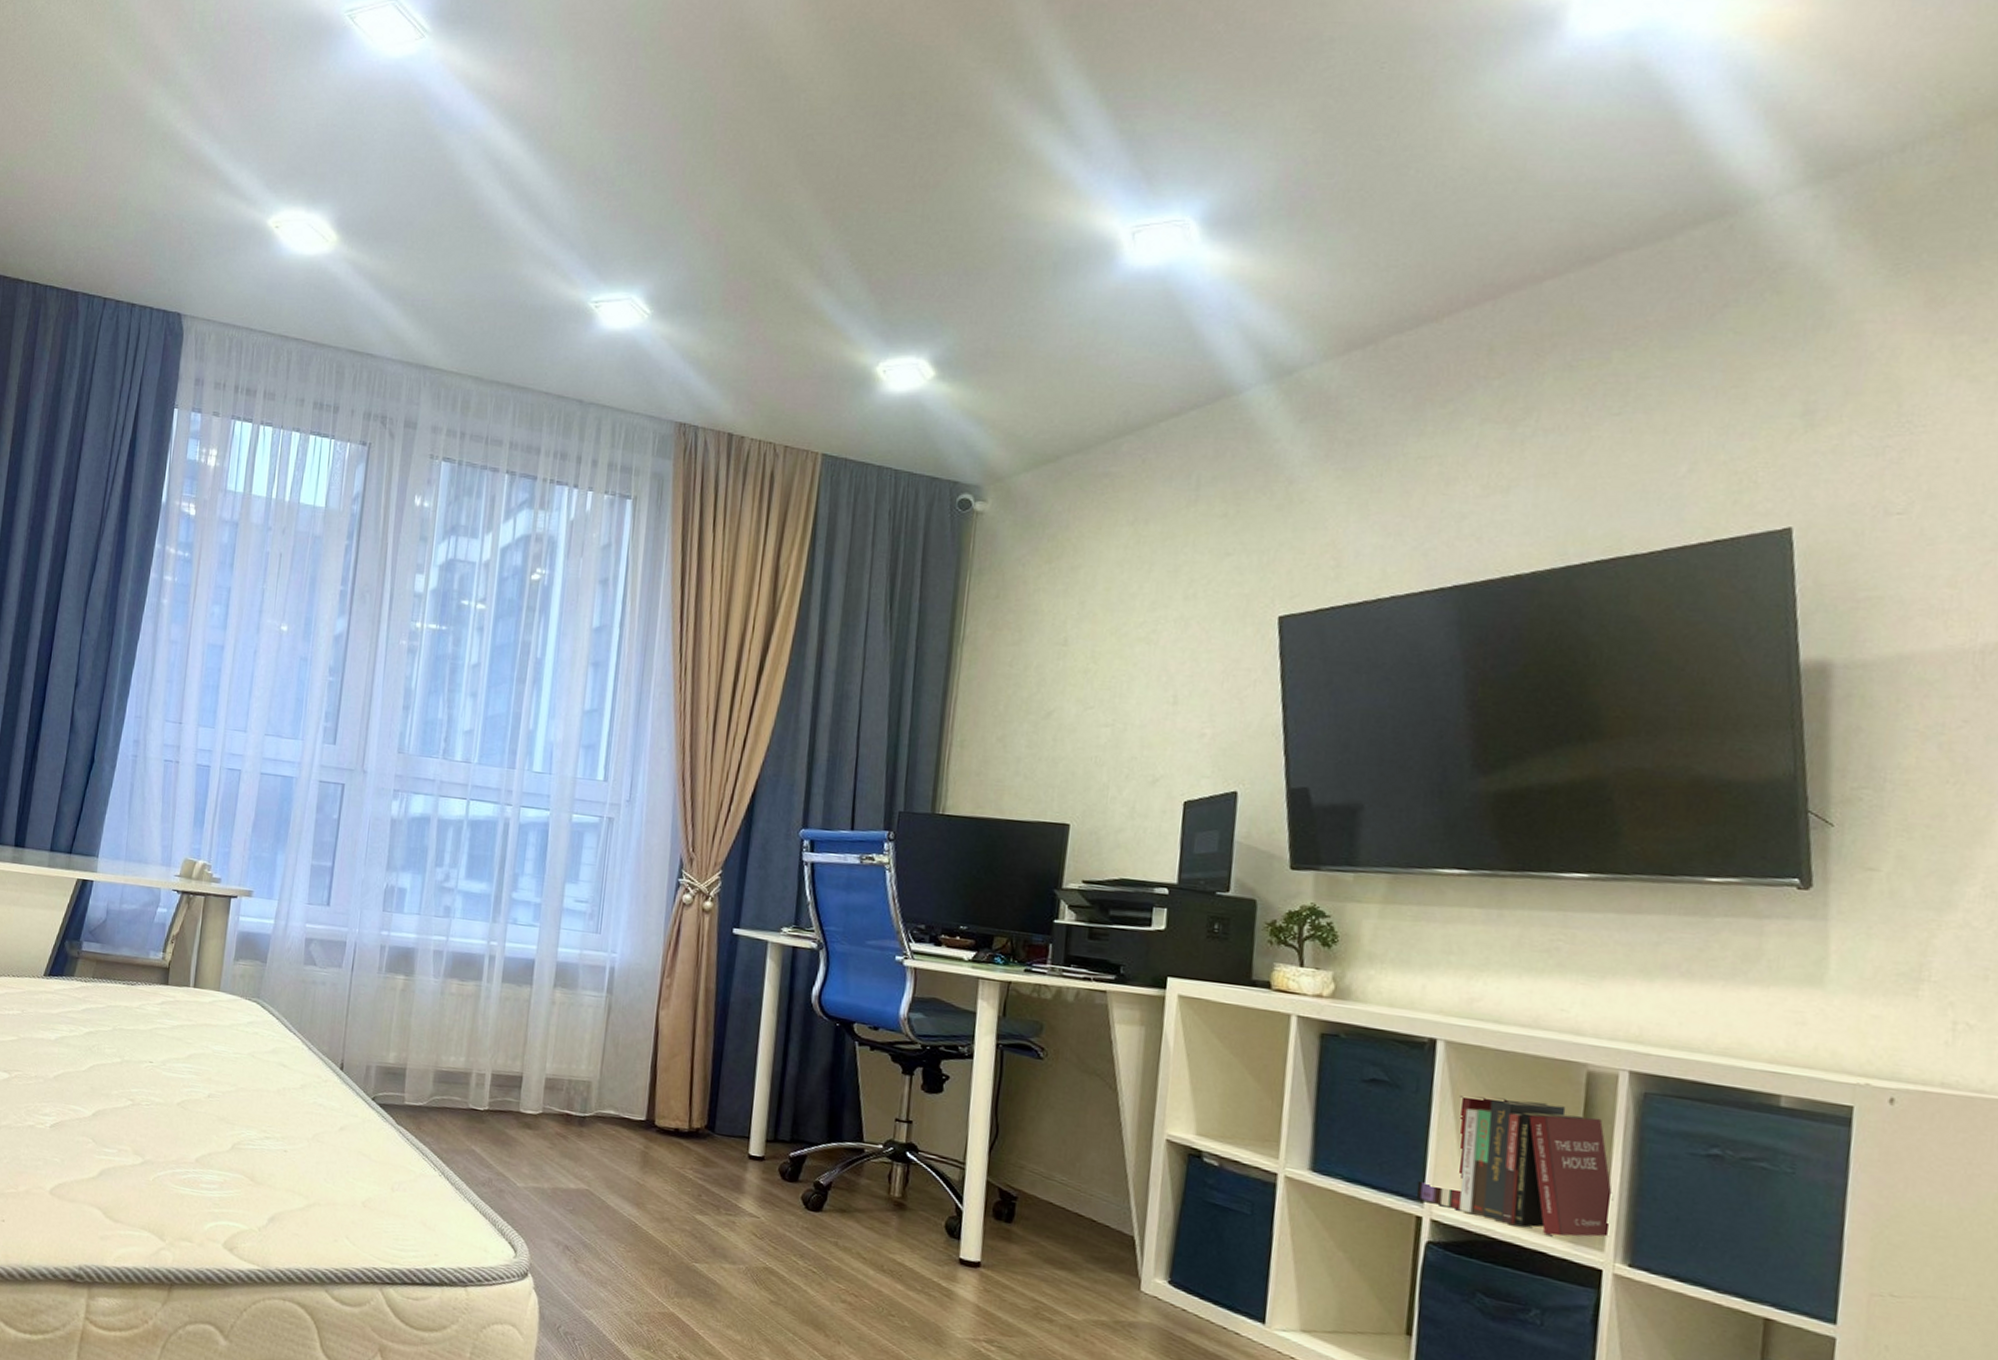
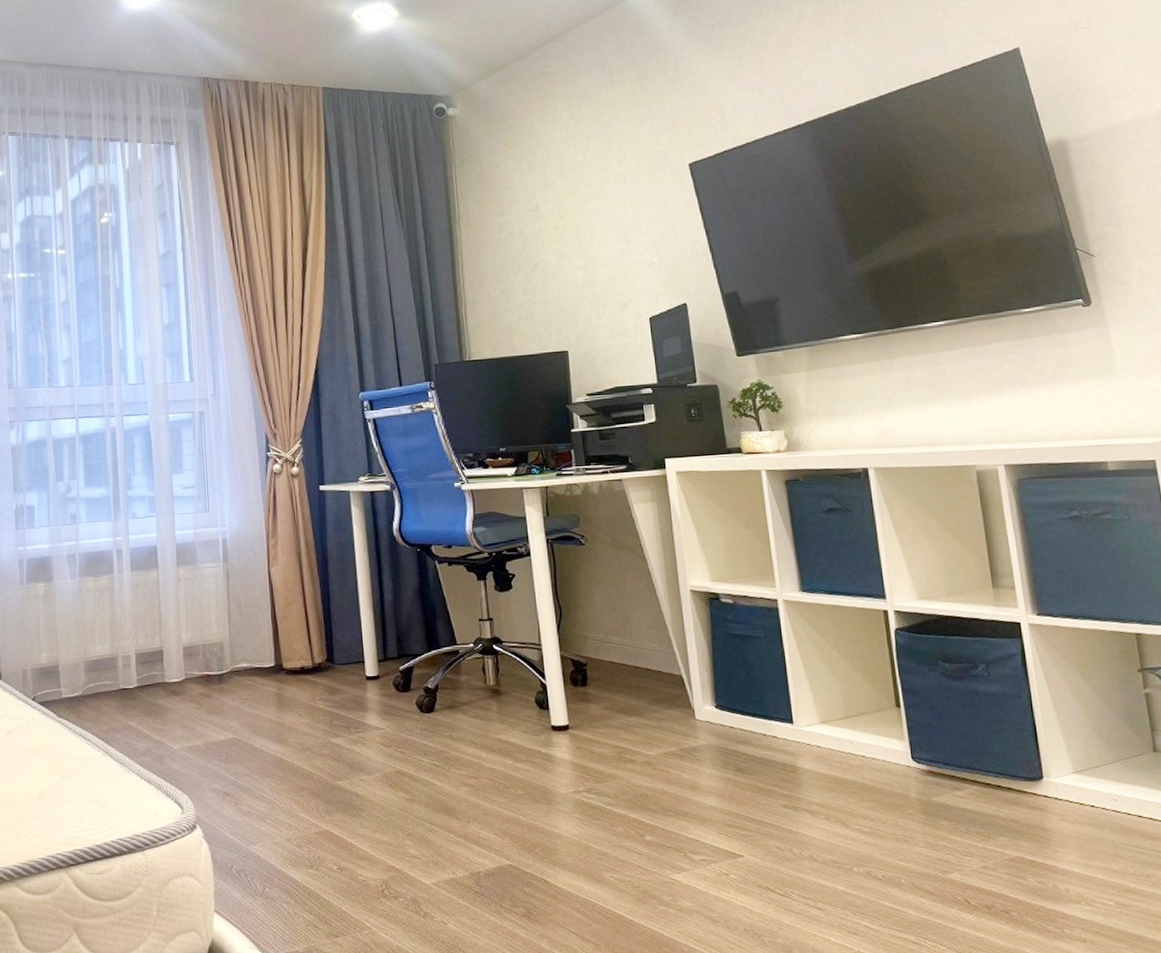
books: present [1416,1096,1614,1237] -> none [878,501,1019,604]

